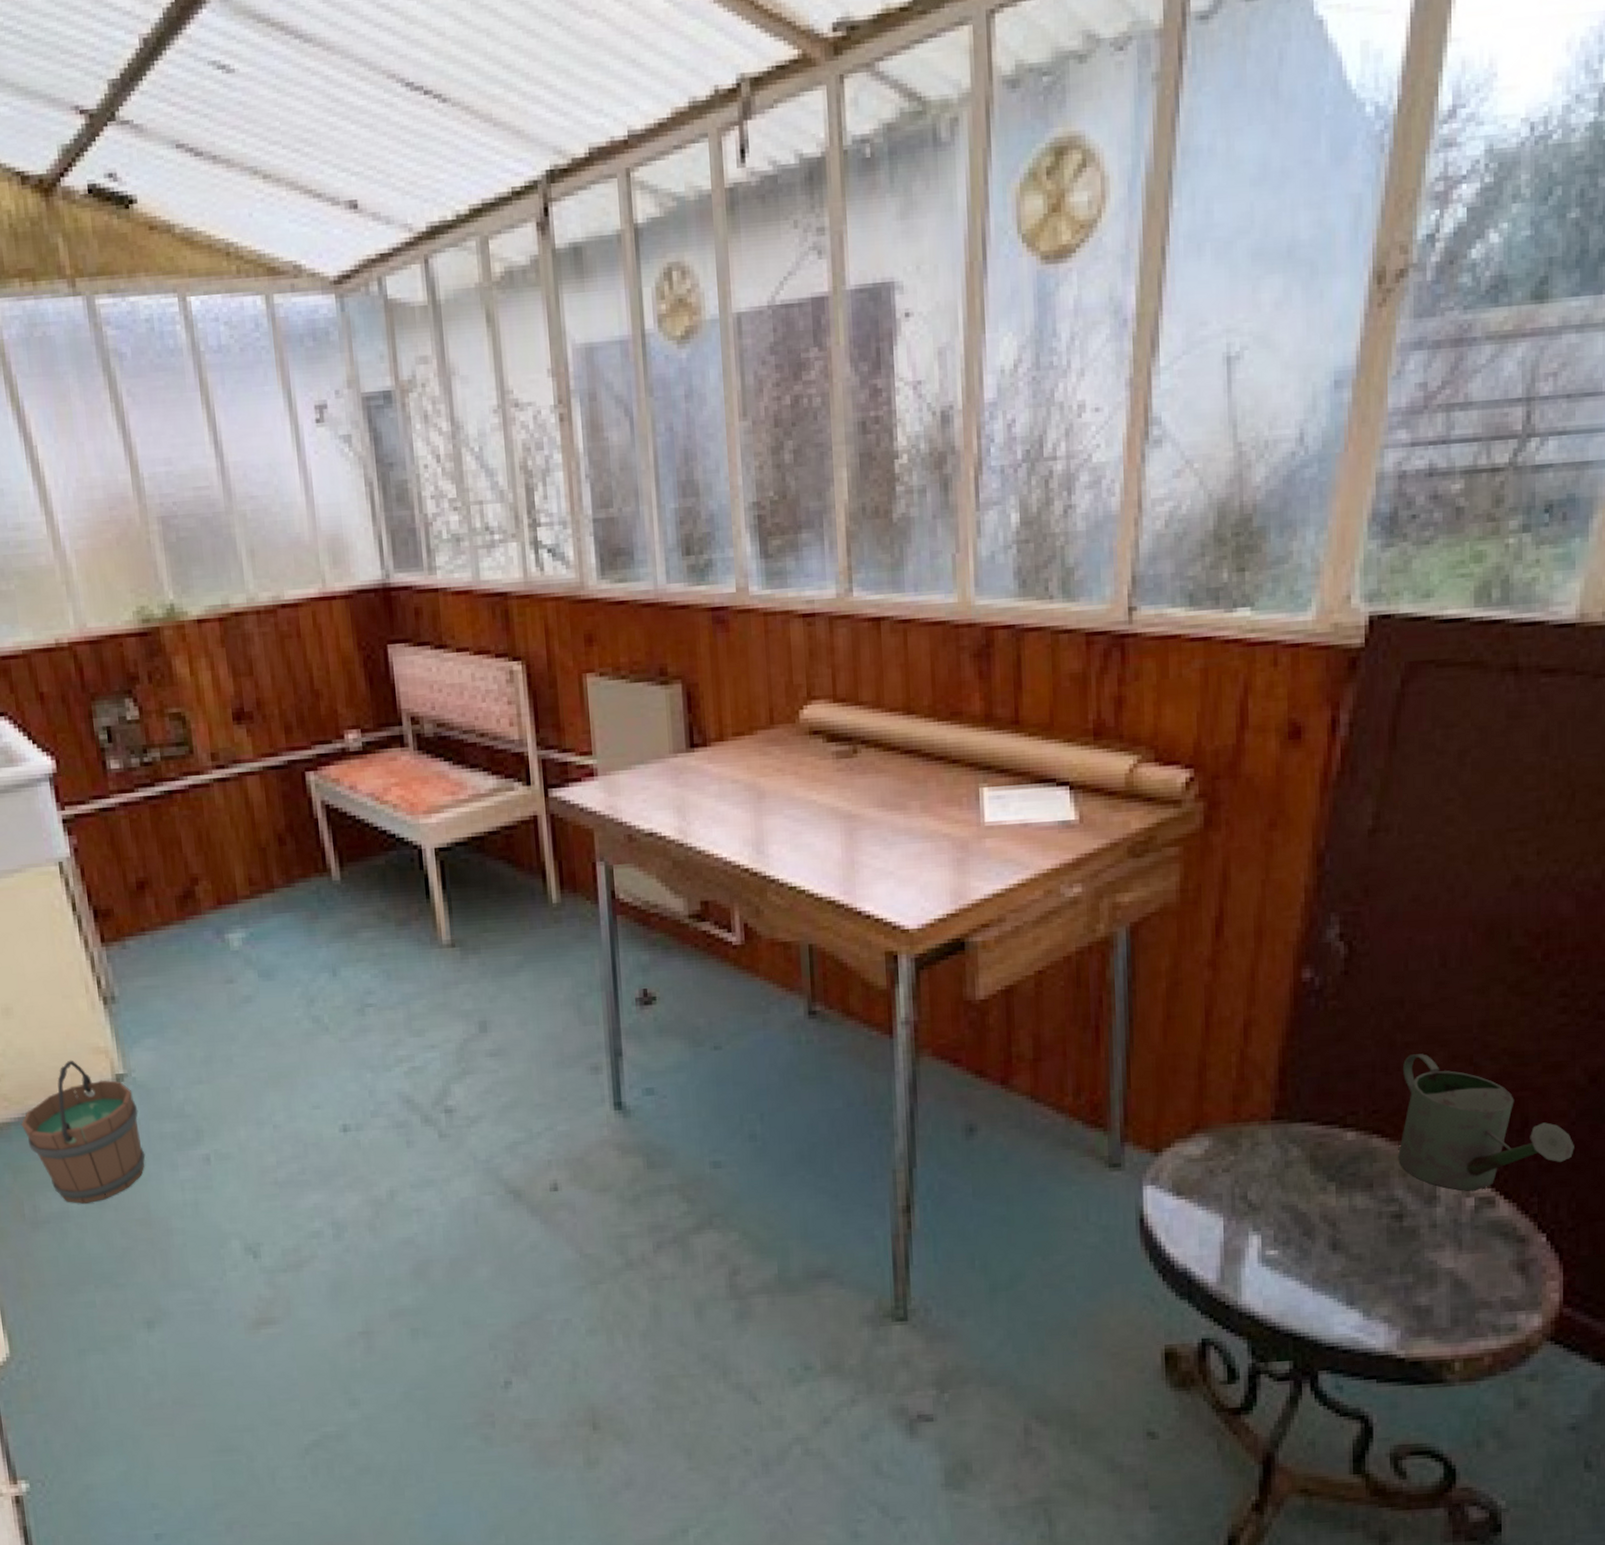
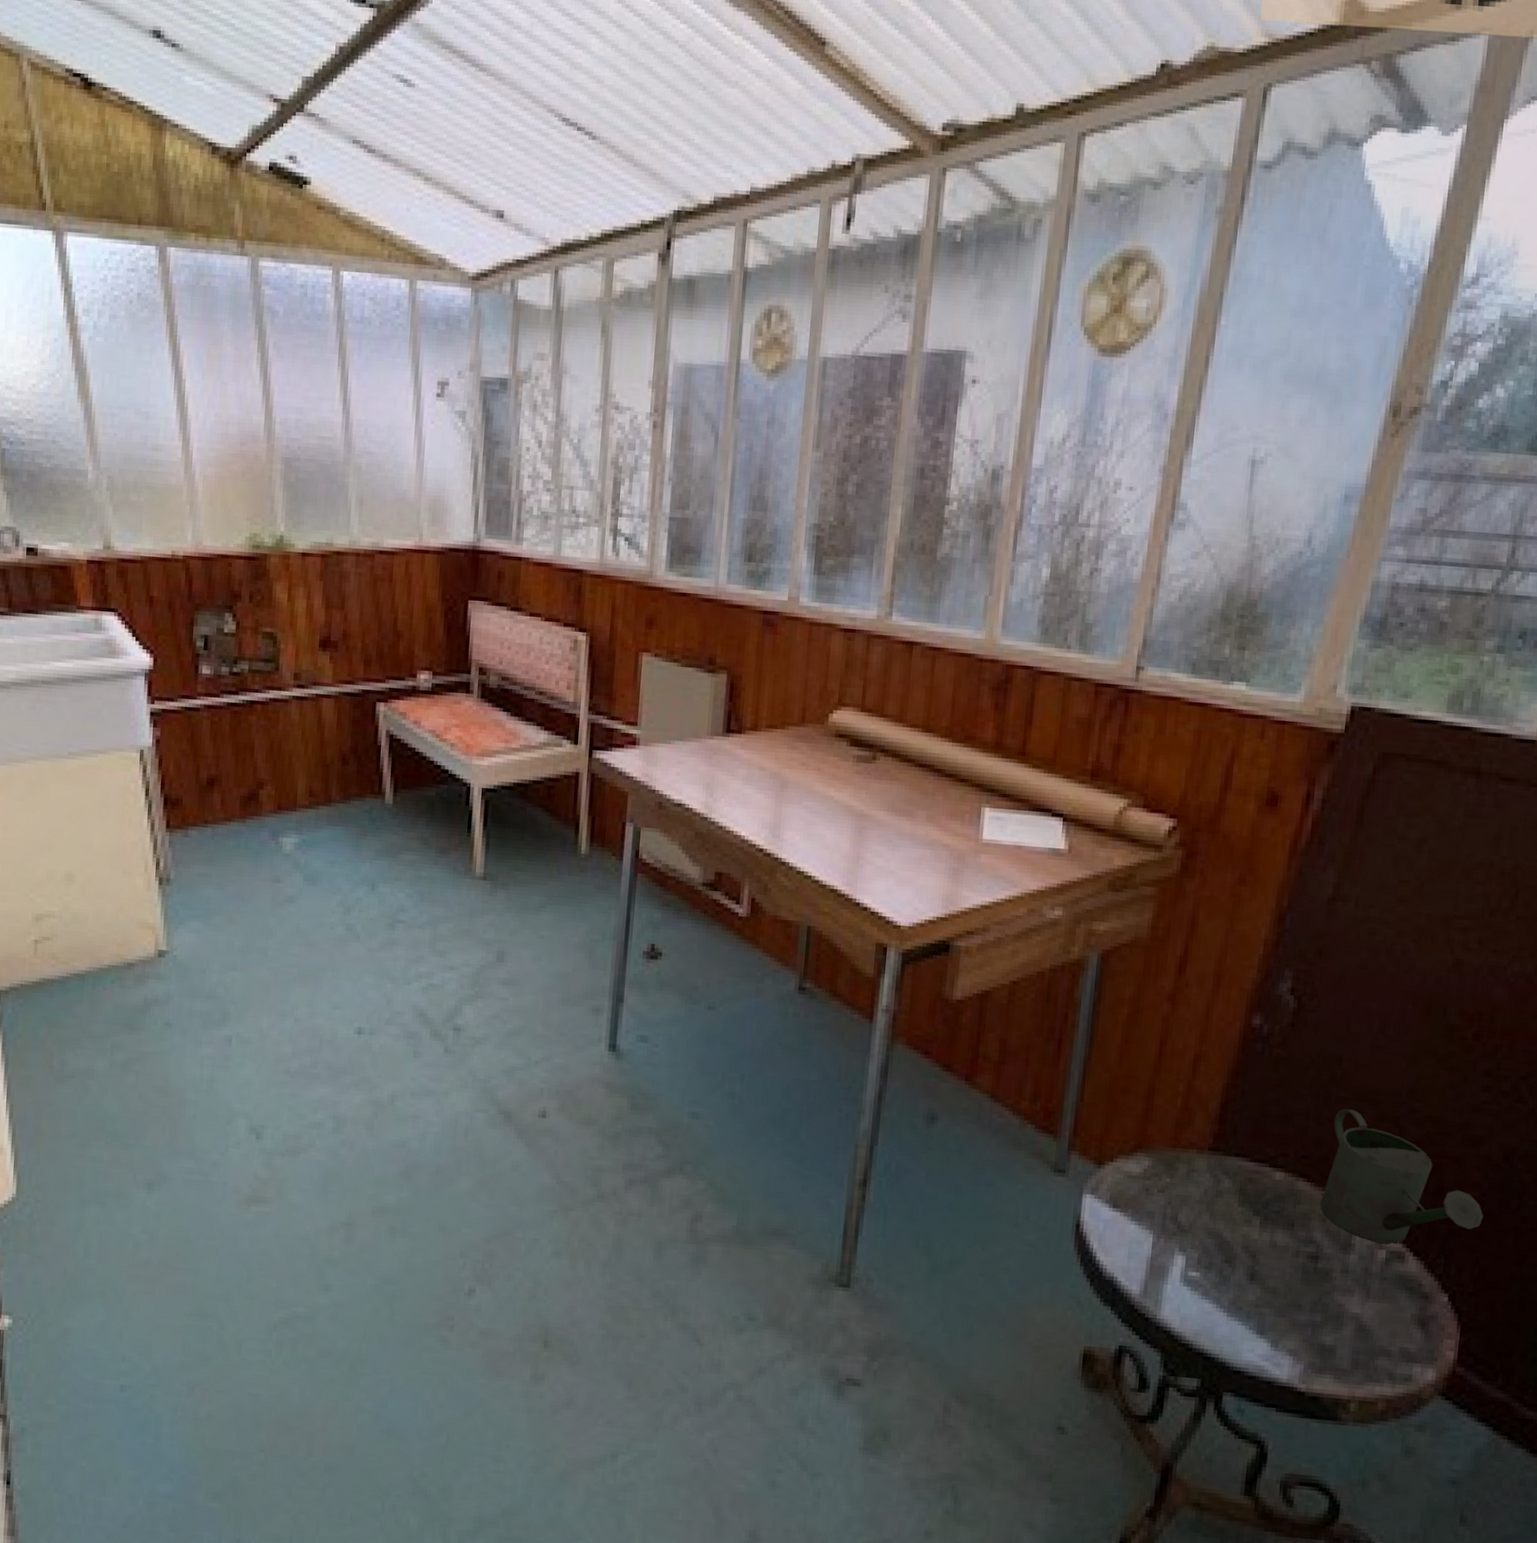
wooden bucket: present [20,1060,146,1204] -> none [64,930,173,1065]

